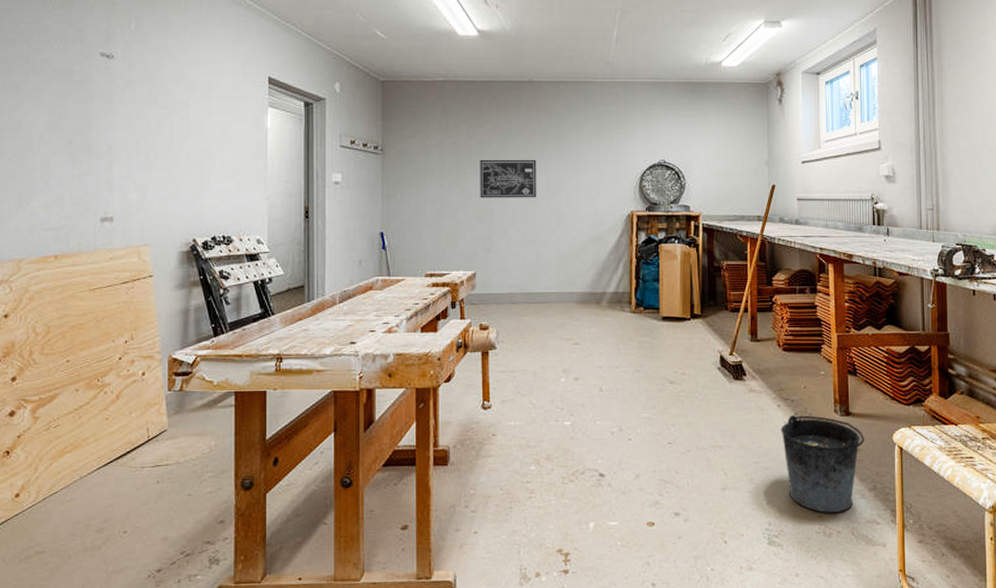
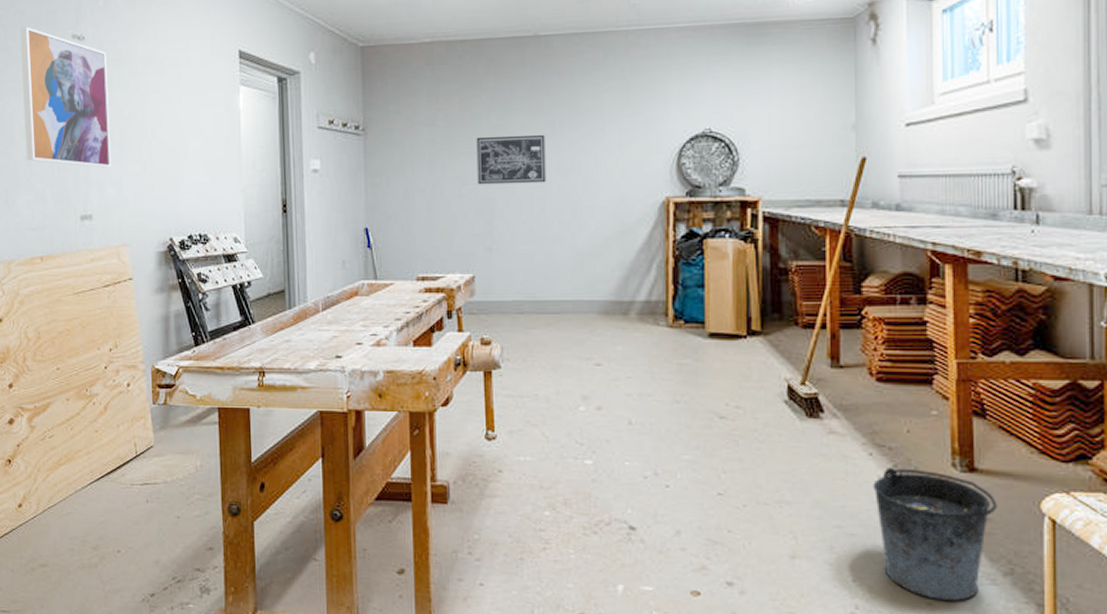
wall art: none [44,42,137,174] -> present [20,26,112,168]

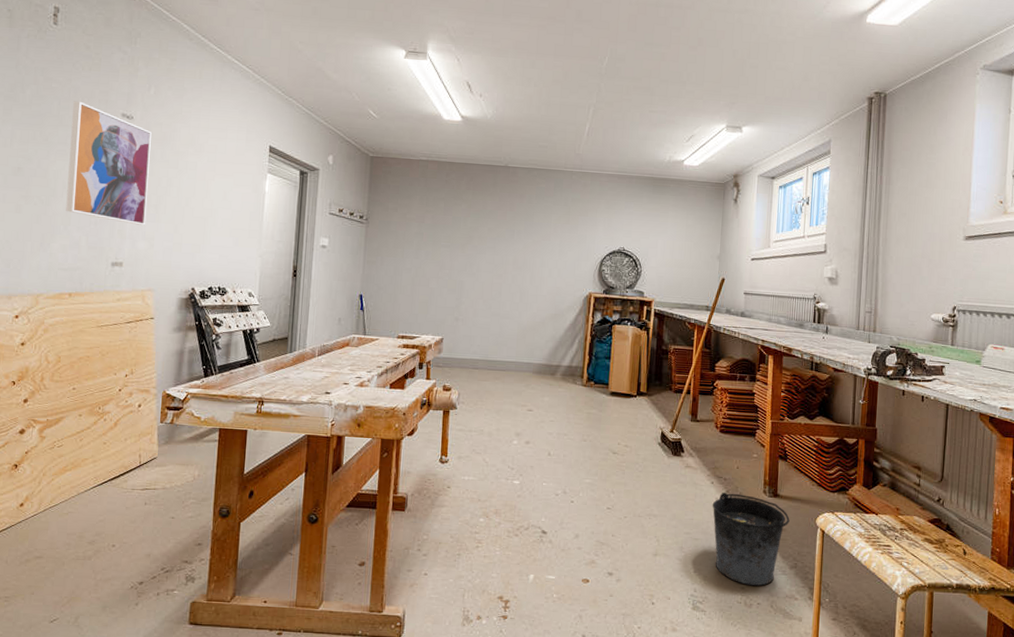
wall art: present [476,134,546,185] -> none [452,235,506,274]

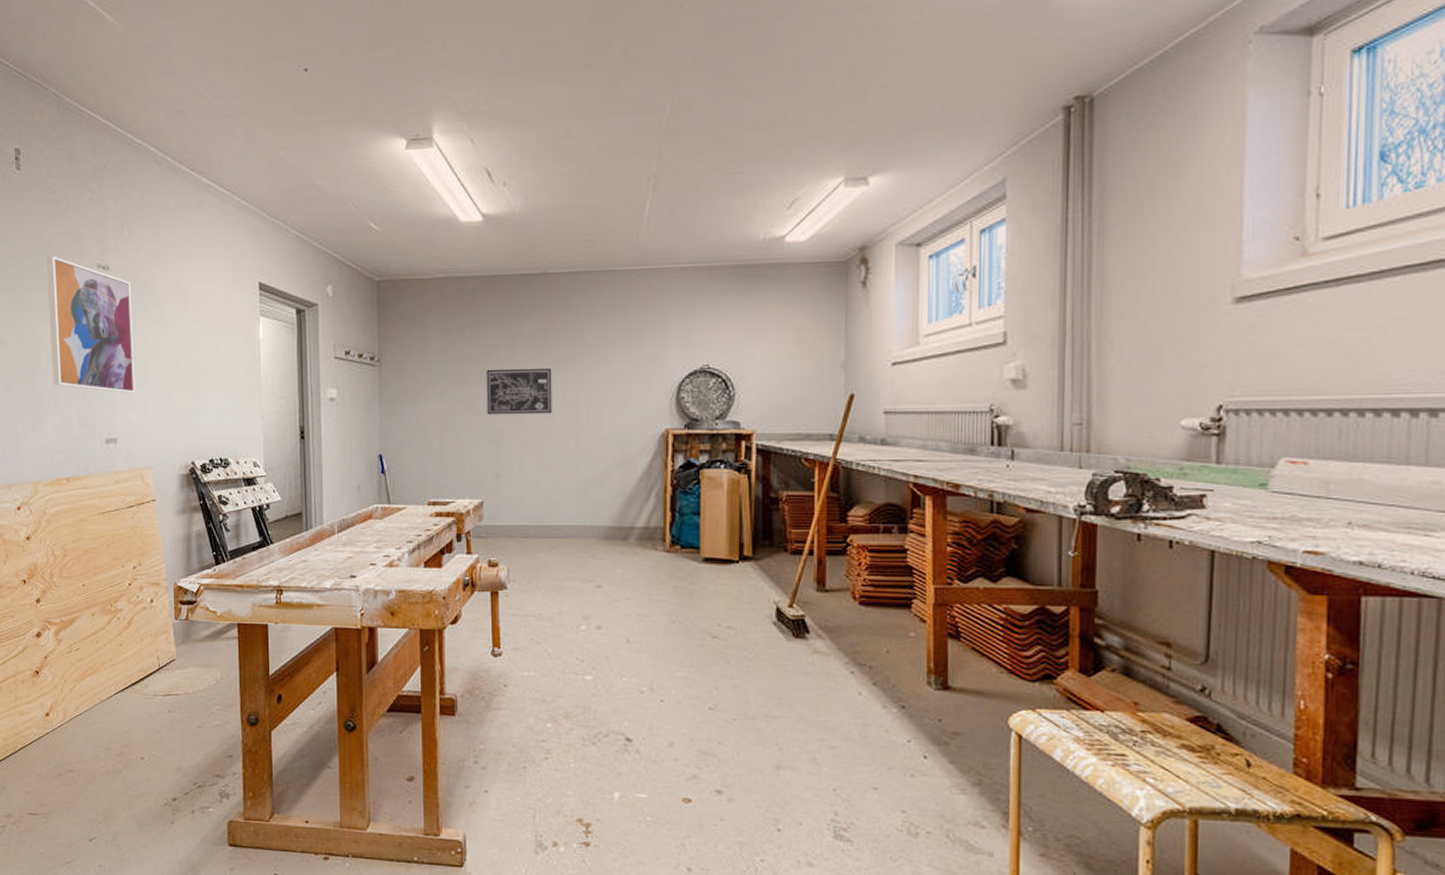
wall art: none [452,235,506,274] -> present [486,367,552,415]
bucket: present [712,492,790,586] -> none [854,684,968,809]

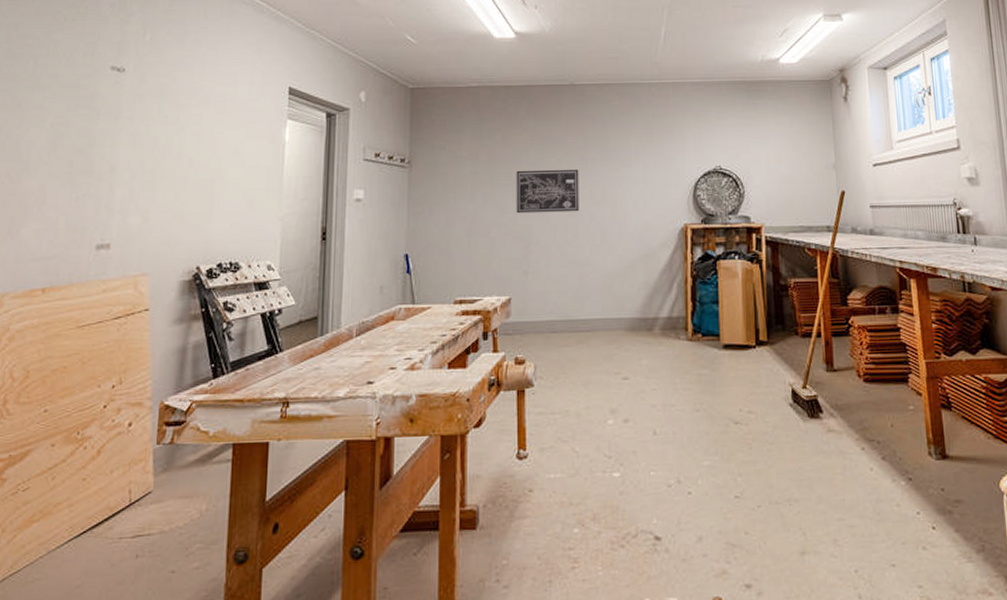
wall art: present [47,256,136,393] -> none [40,57,147,196]

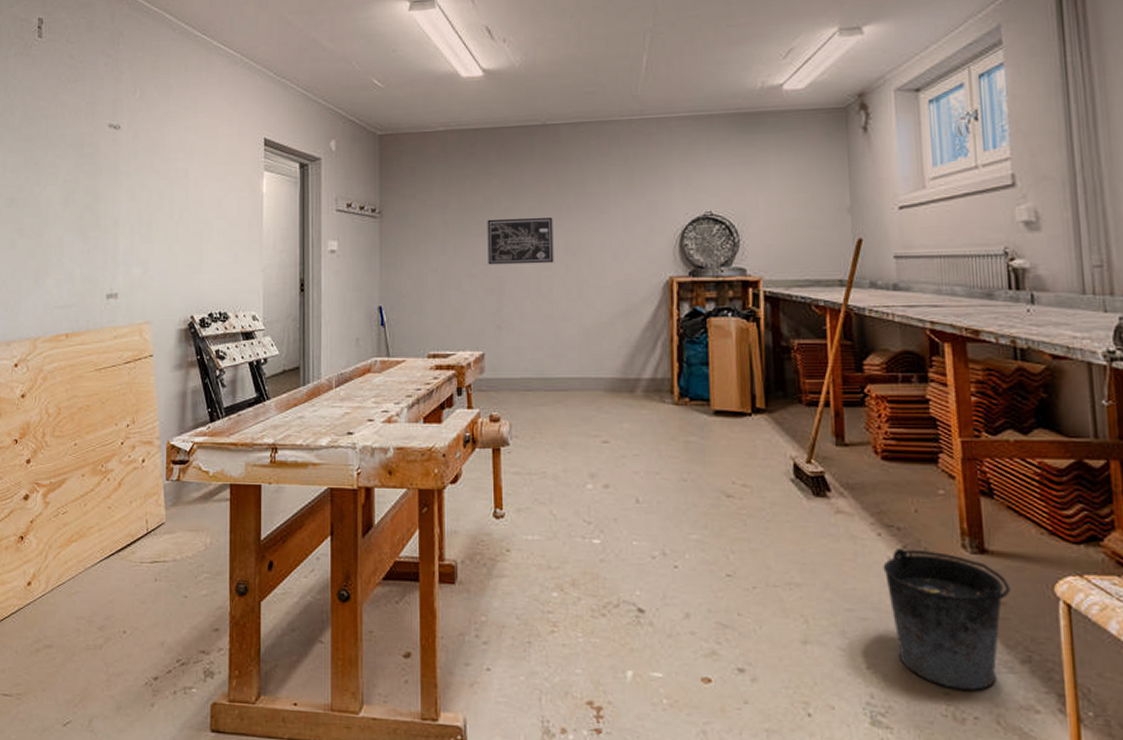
bucket: none [866,459,967,582] -> present [883,547,1011,690]

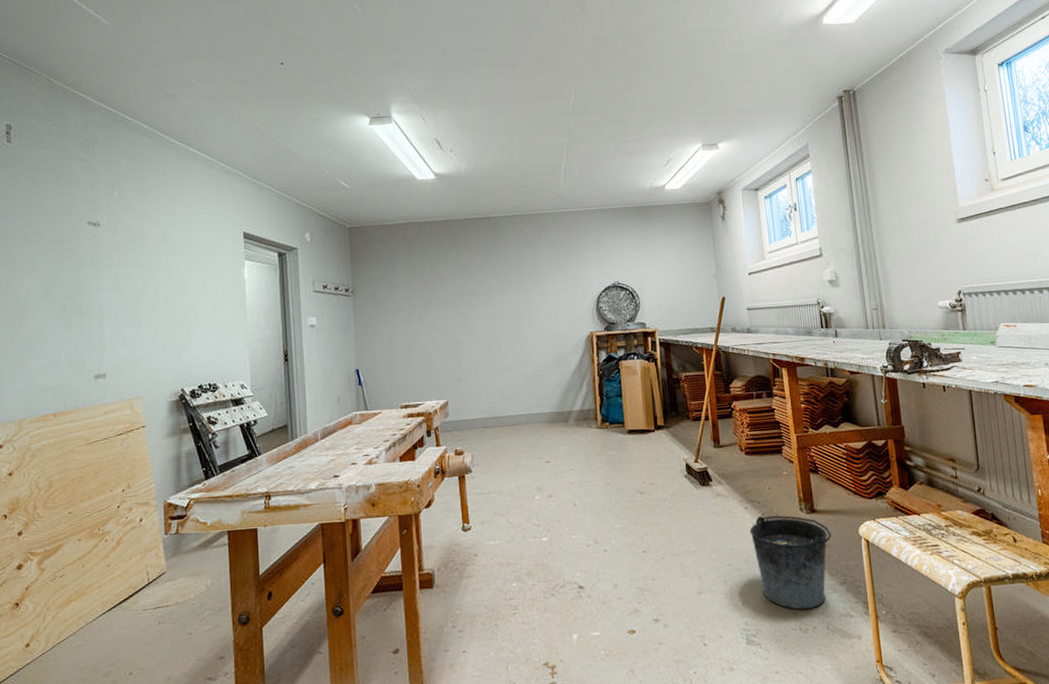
wall art: present [487,217,554,265] -> none [445,290,501,331]

